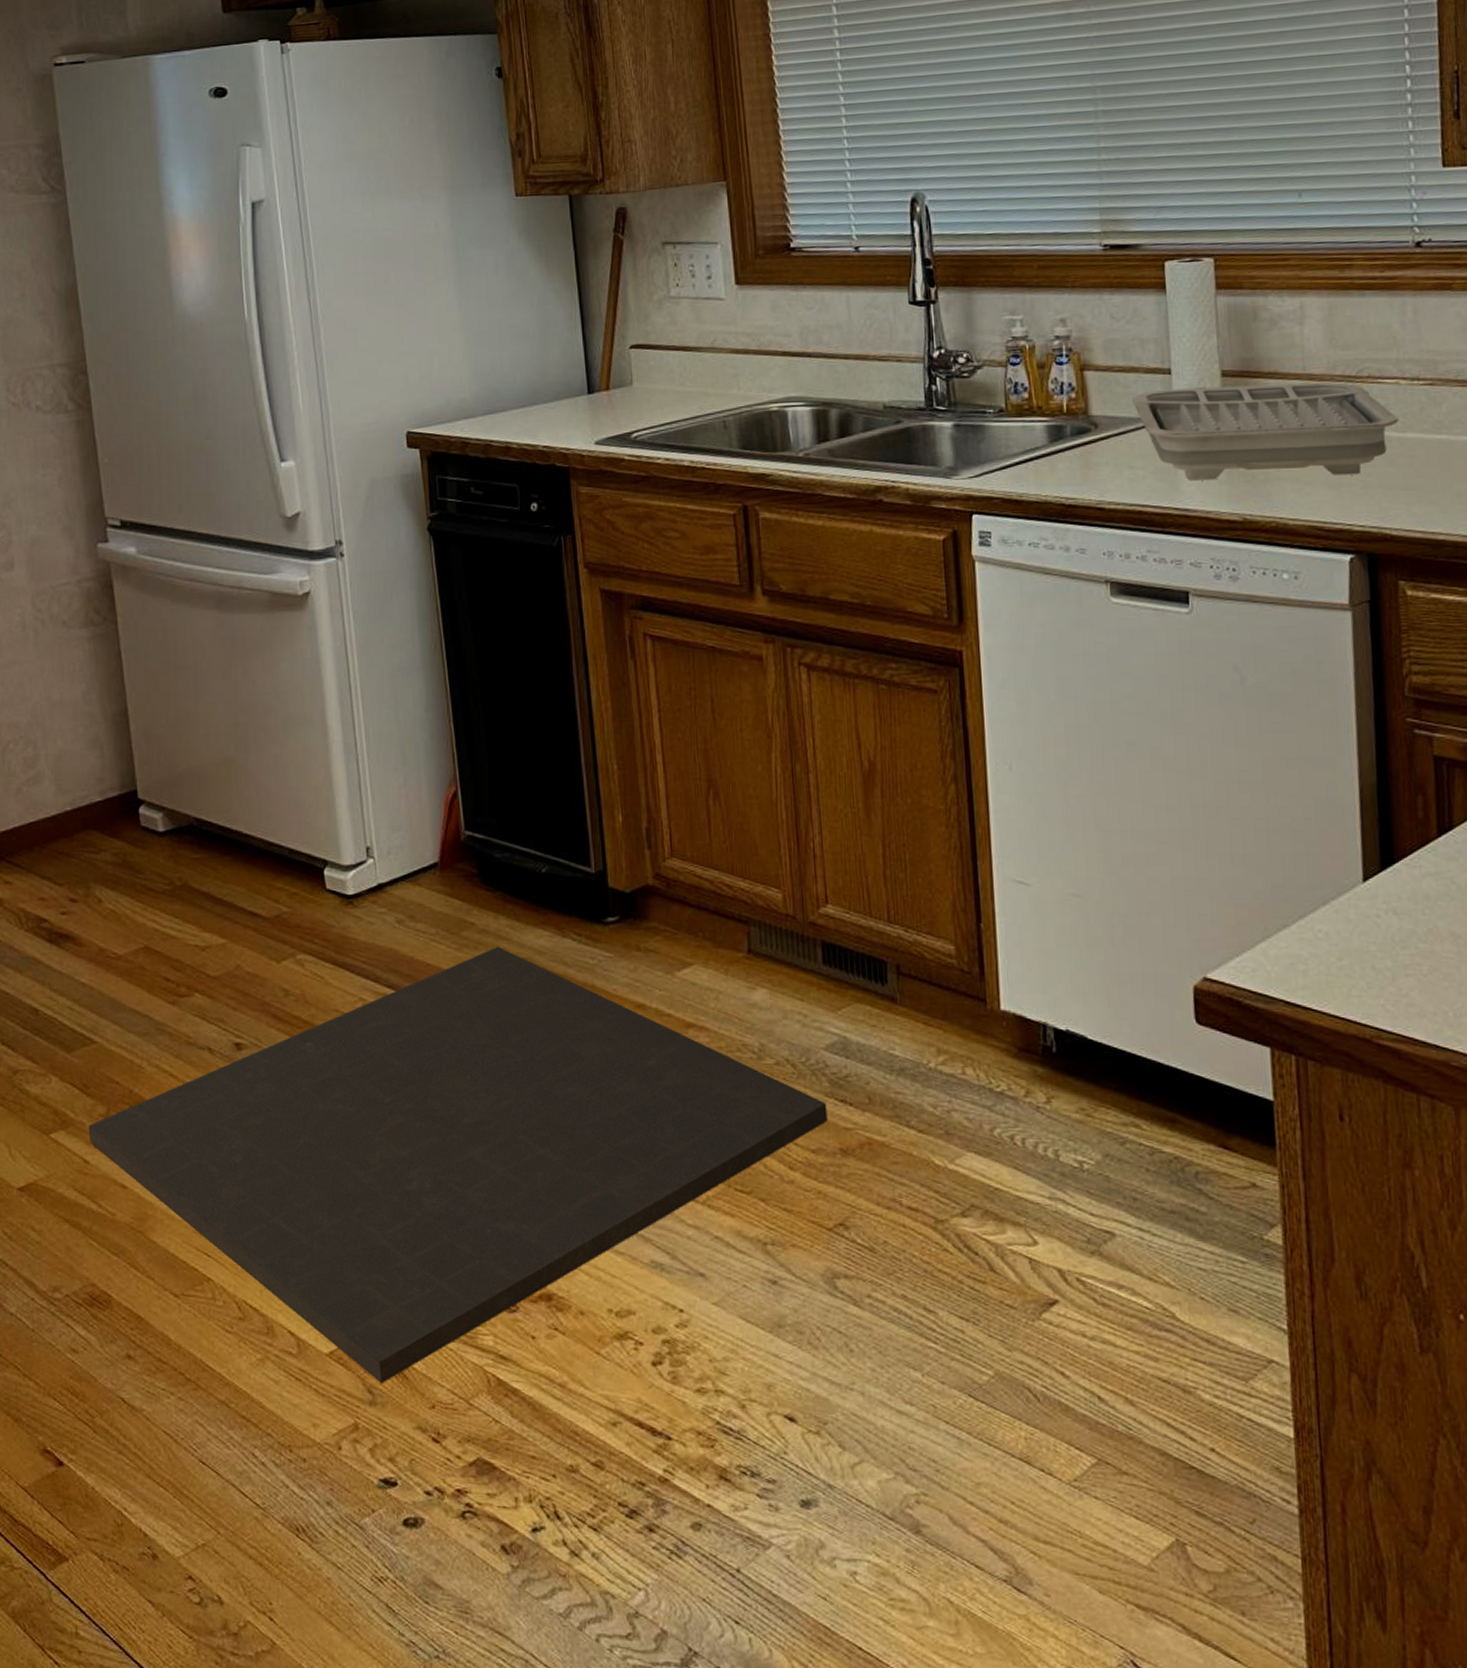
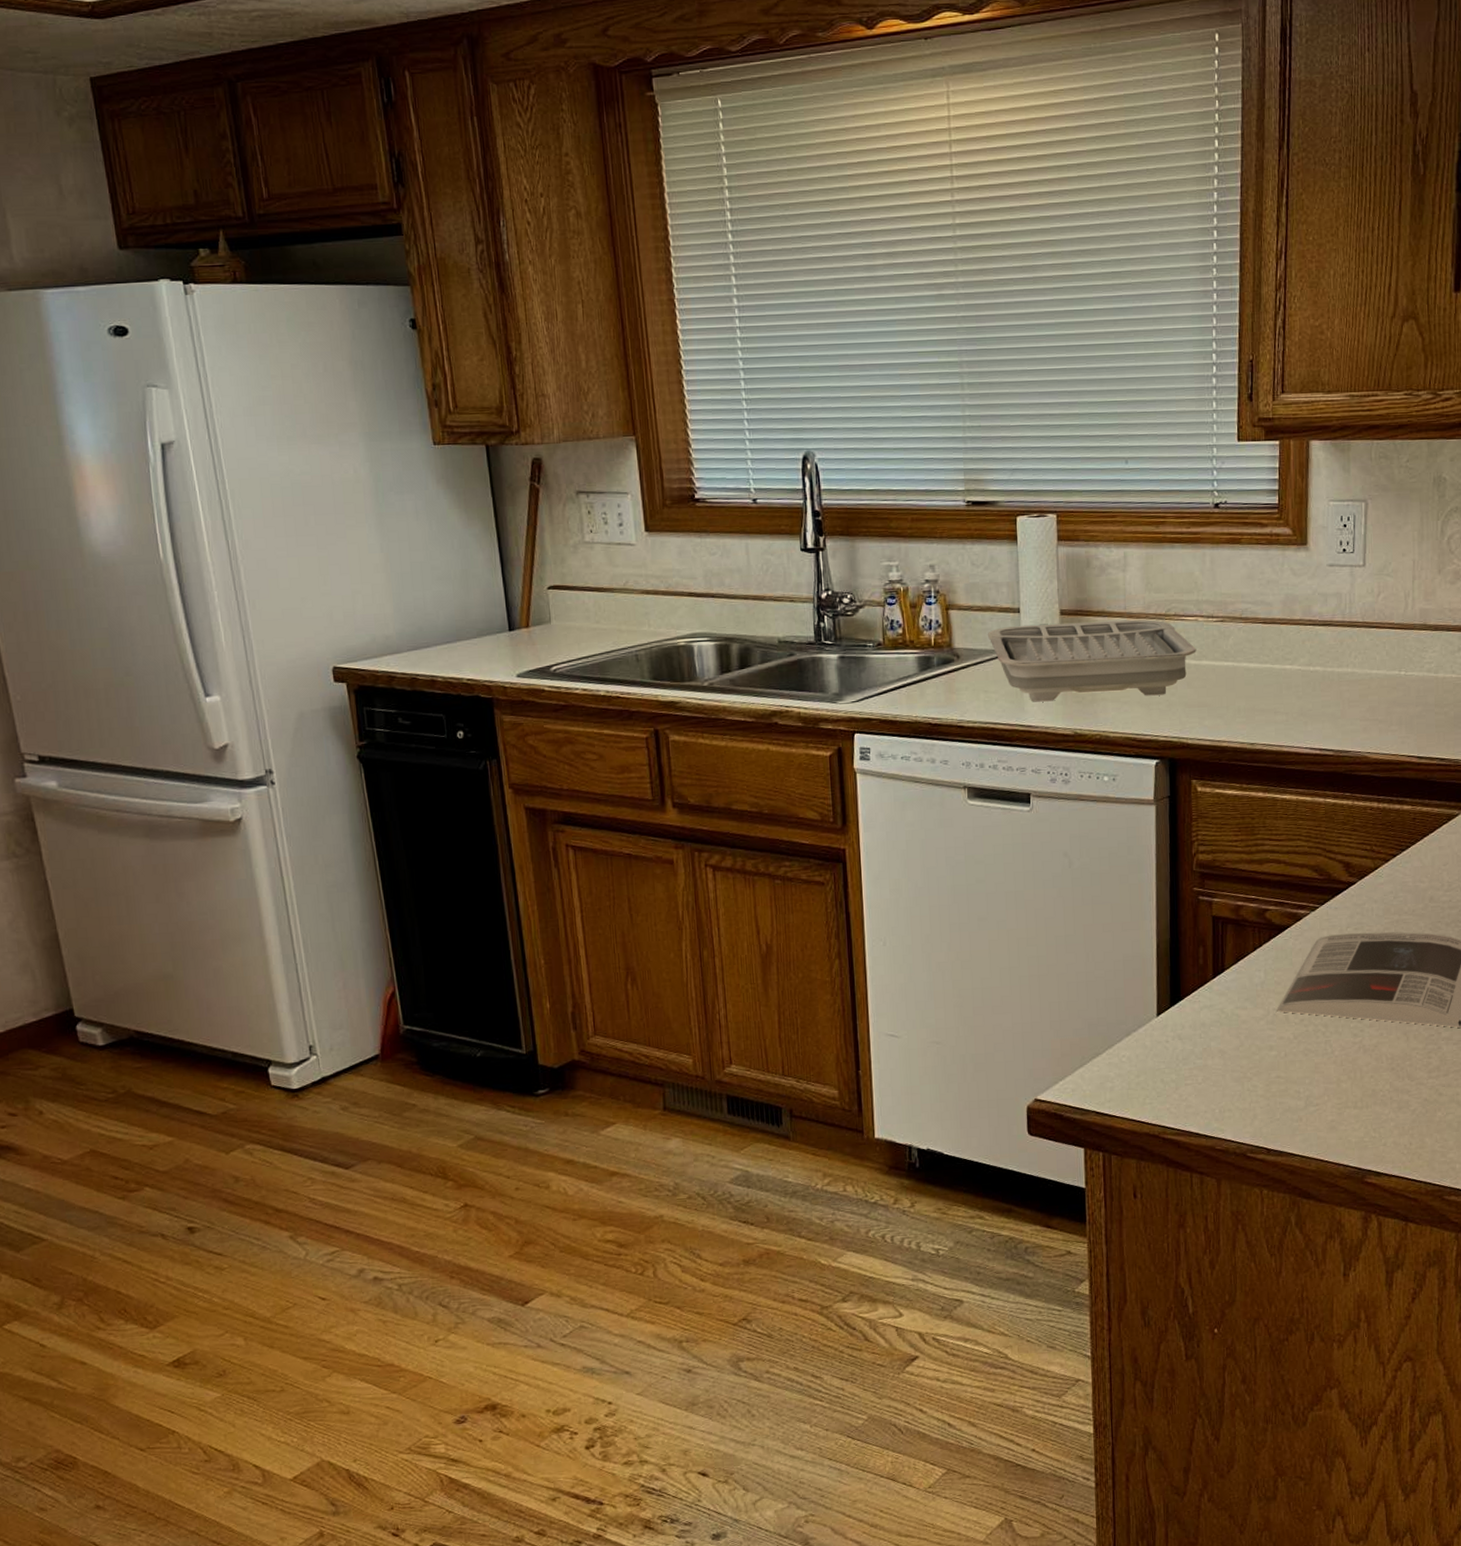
doormat: present [88,946,828,1383] -> none [43,1122,733,1496]

